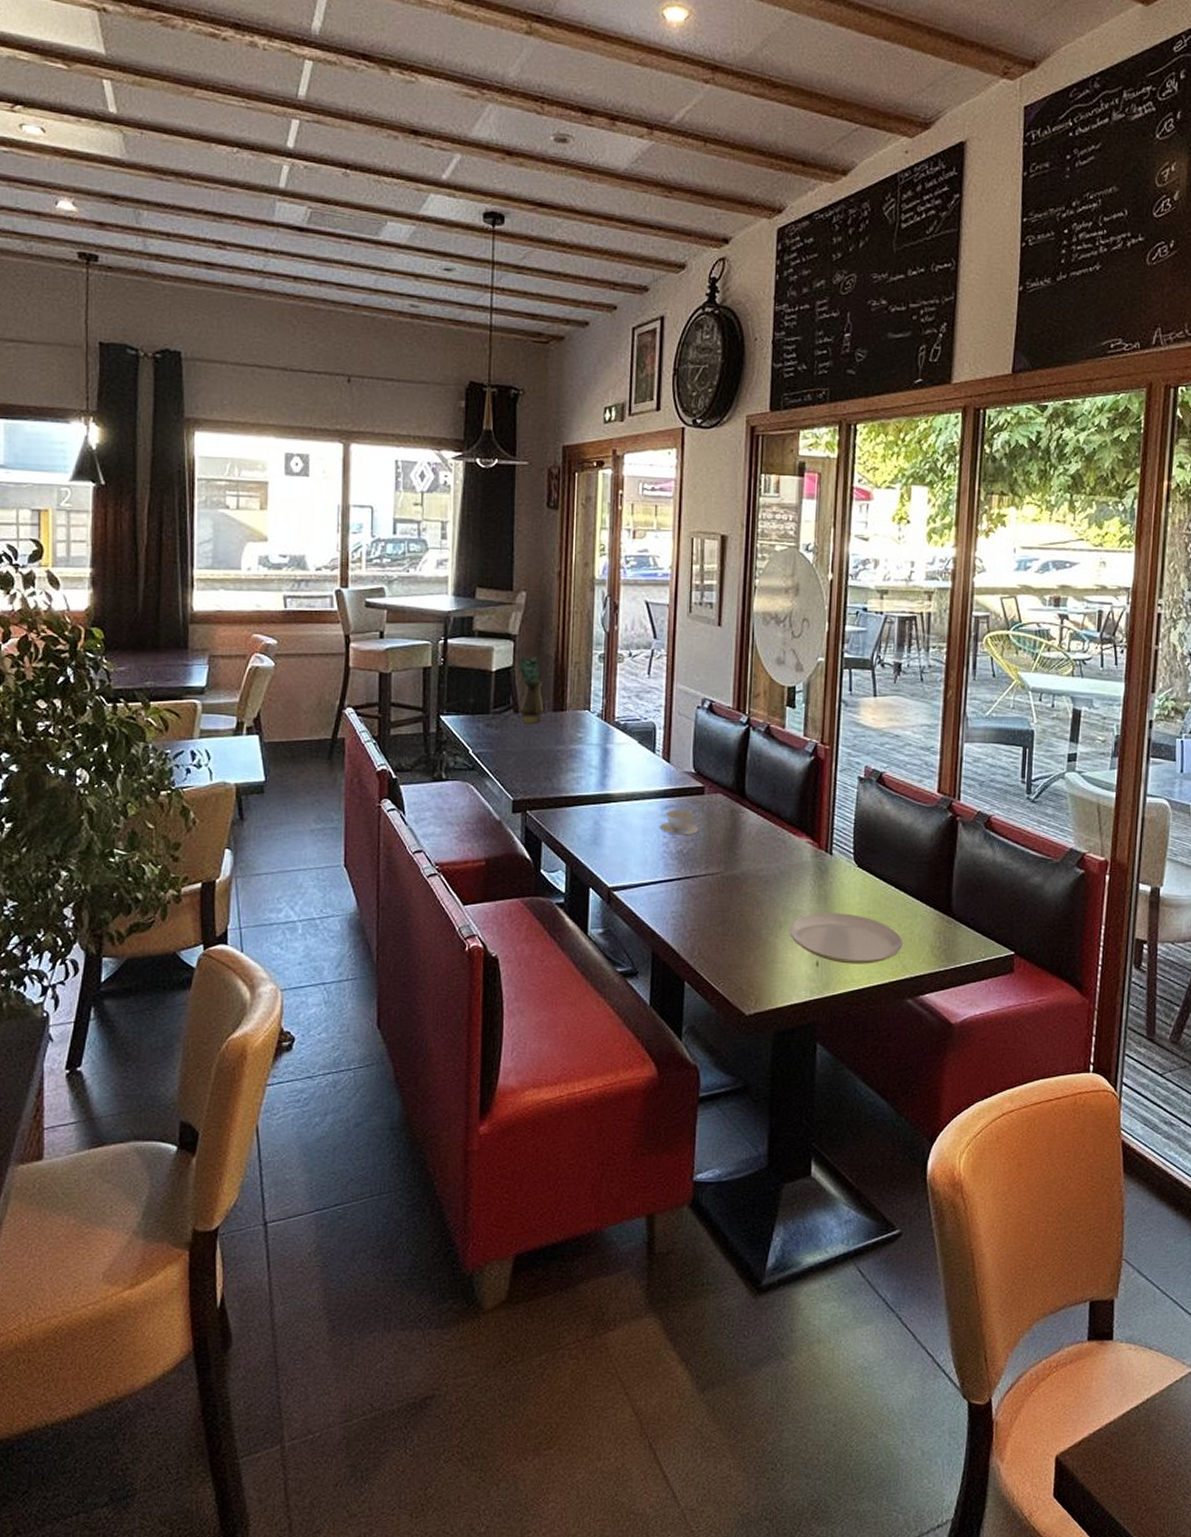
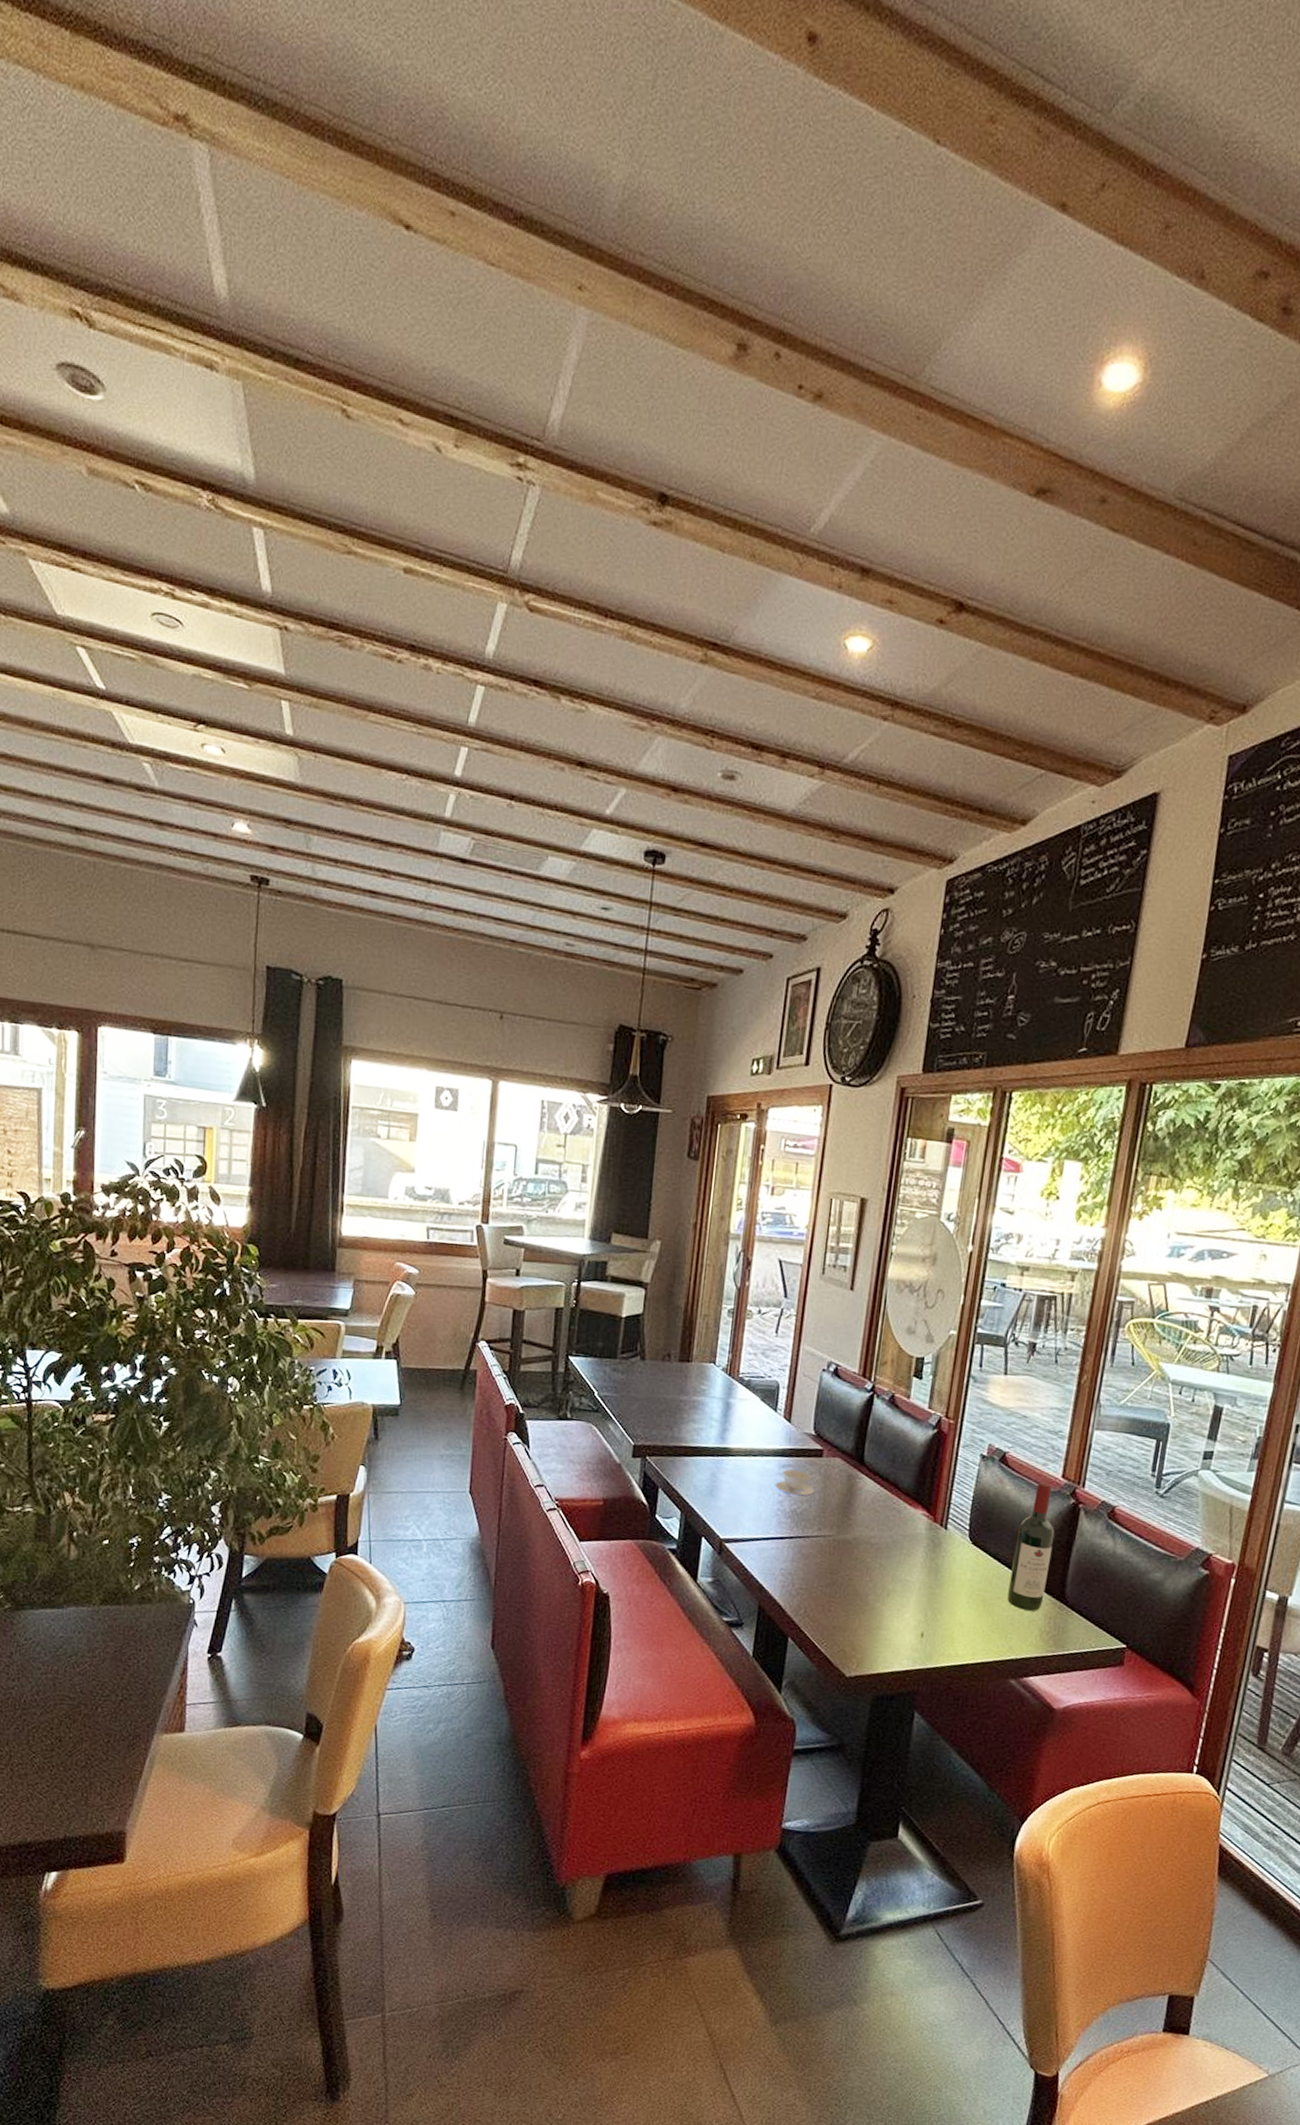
vase: present [517,654,544,724] -> none [646,1302,671,1373]
plate: present [789,913,904,964] -> none [897,1585,1012,1641]
wine bottle: none [896,798,936,928] -> present [1007,1482,1055,1611]

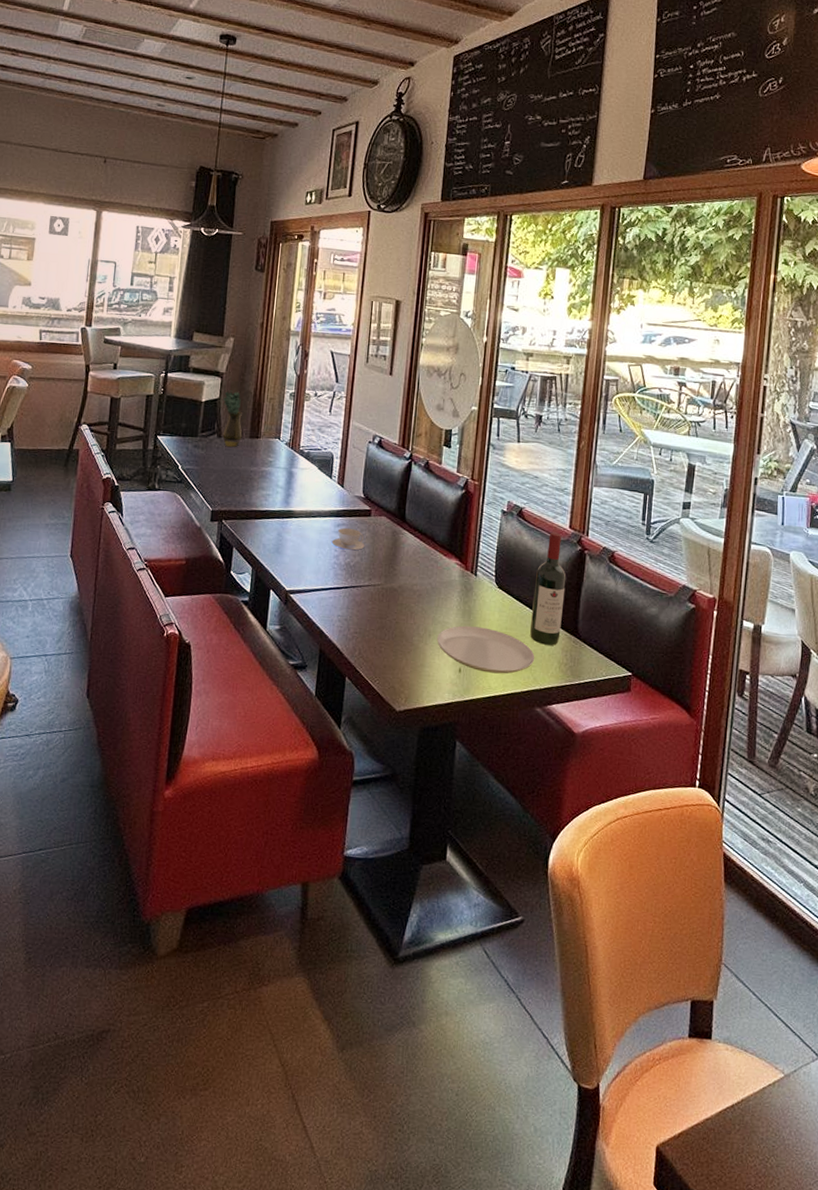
vase: none [646,1302,671,1373] -> present [222,389,243,448]
plate: none [897,1585,1012,1641] -> present [437,625,535,674]

